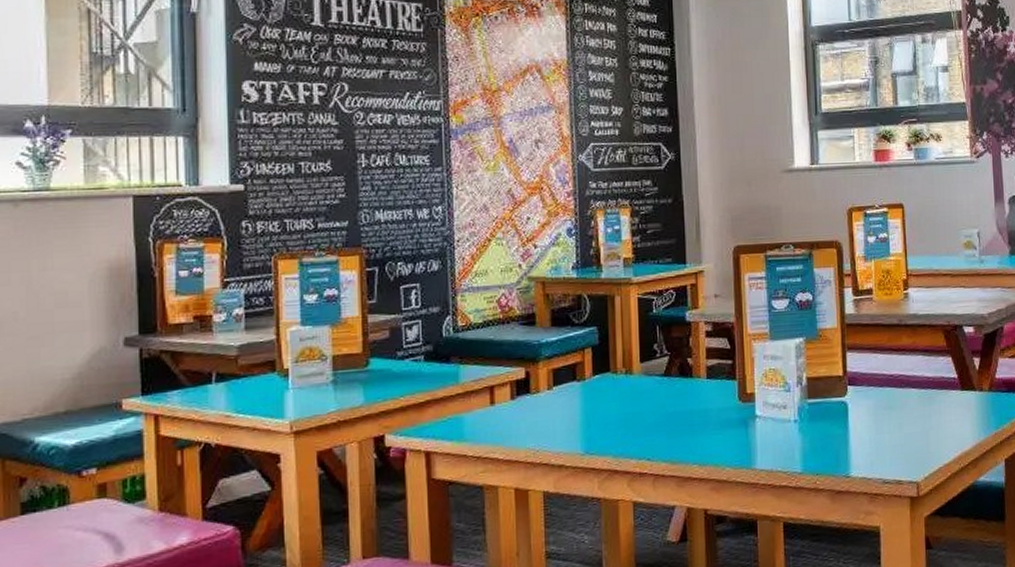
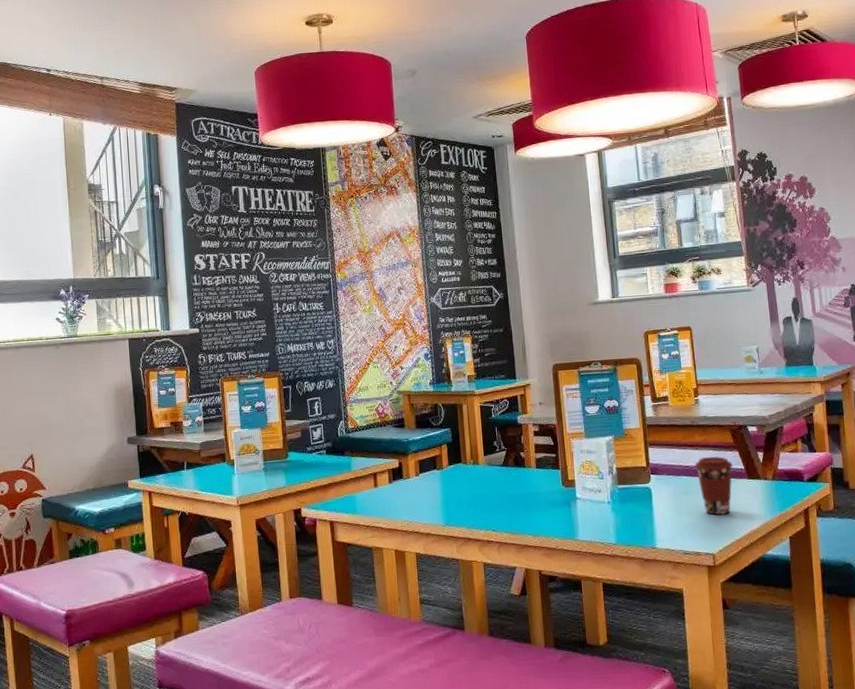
coffee cup: none [900,363,945,435] -> present [694,456,733,515]

